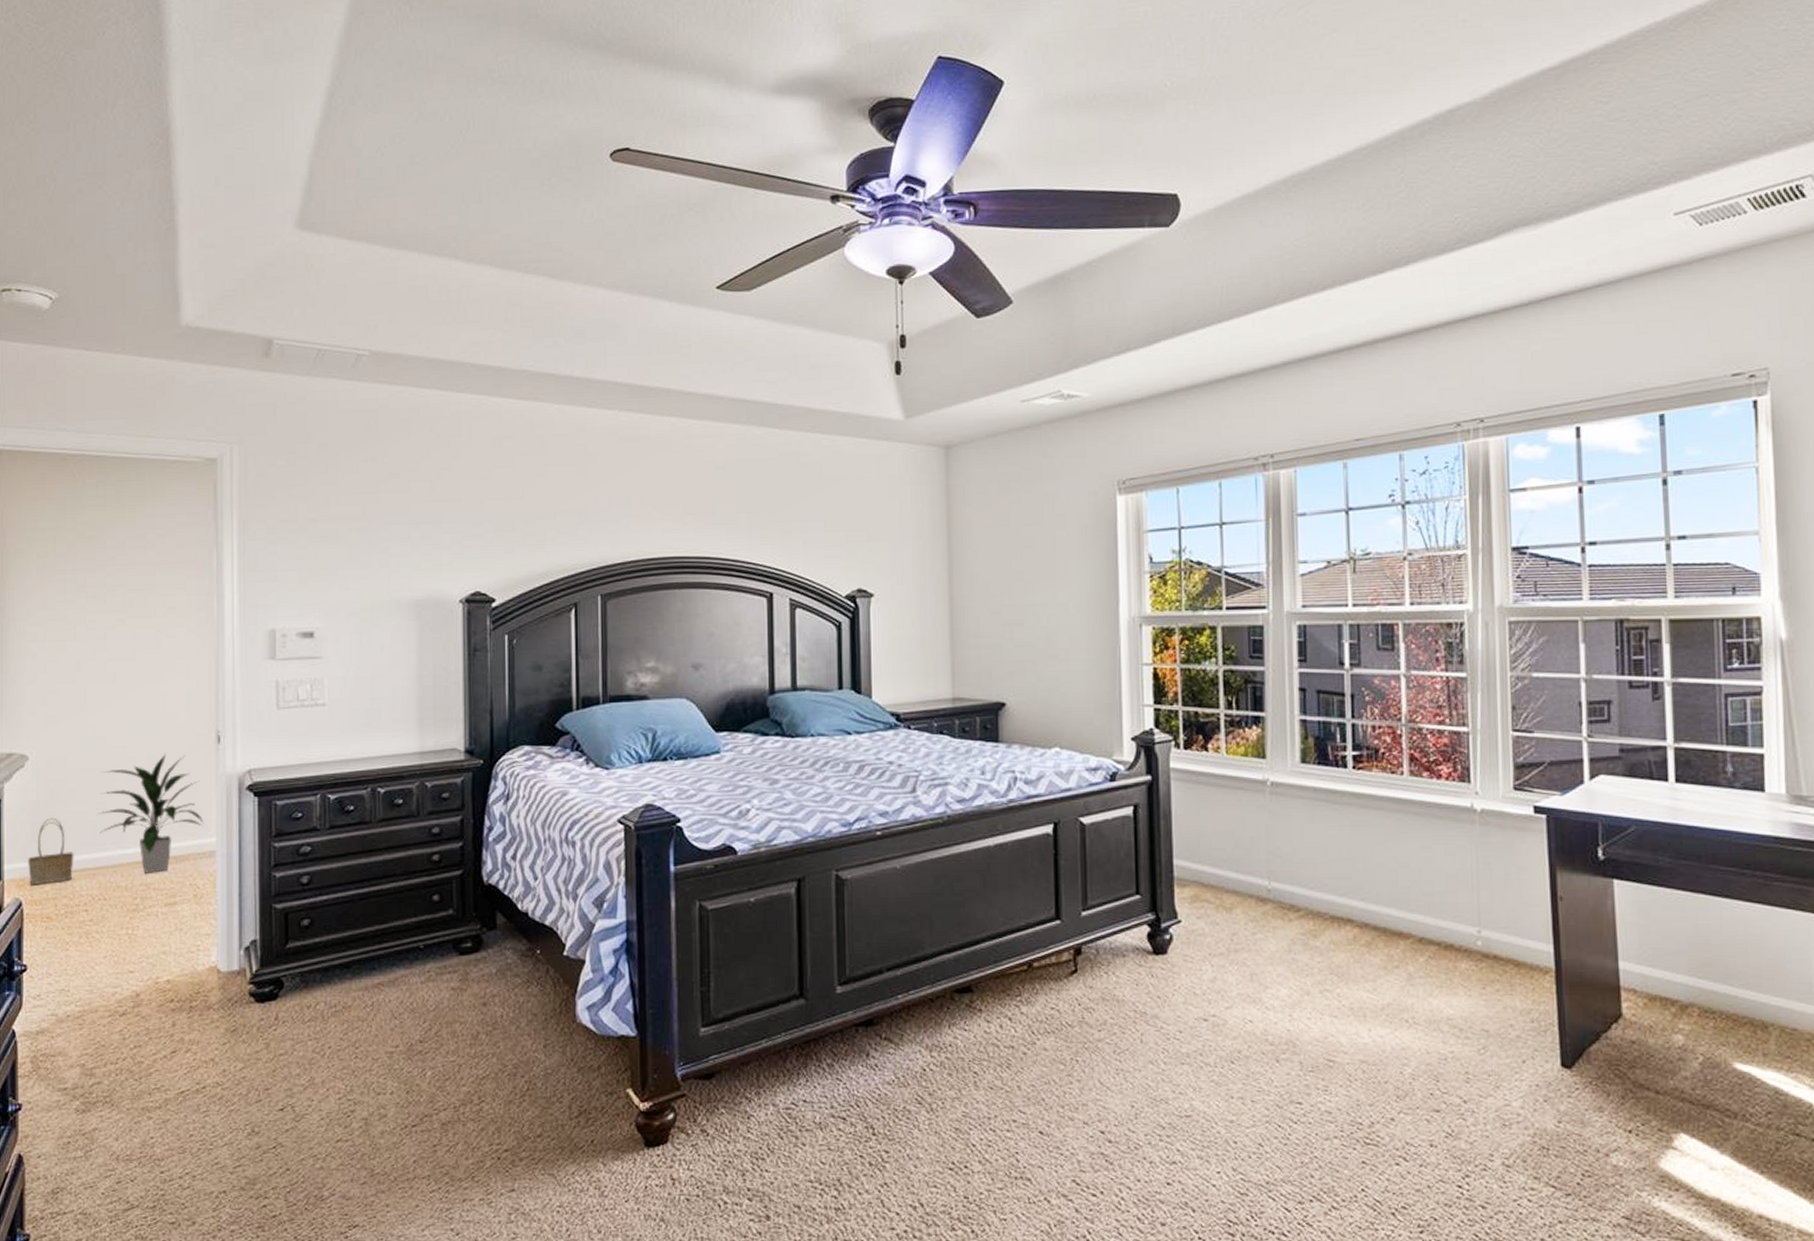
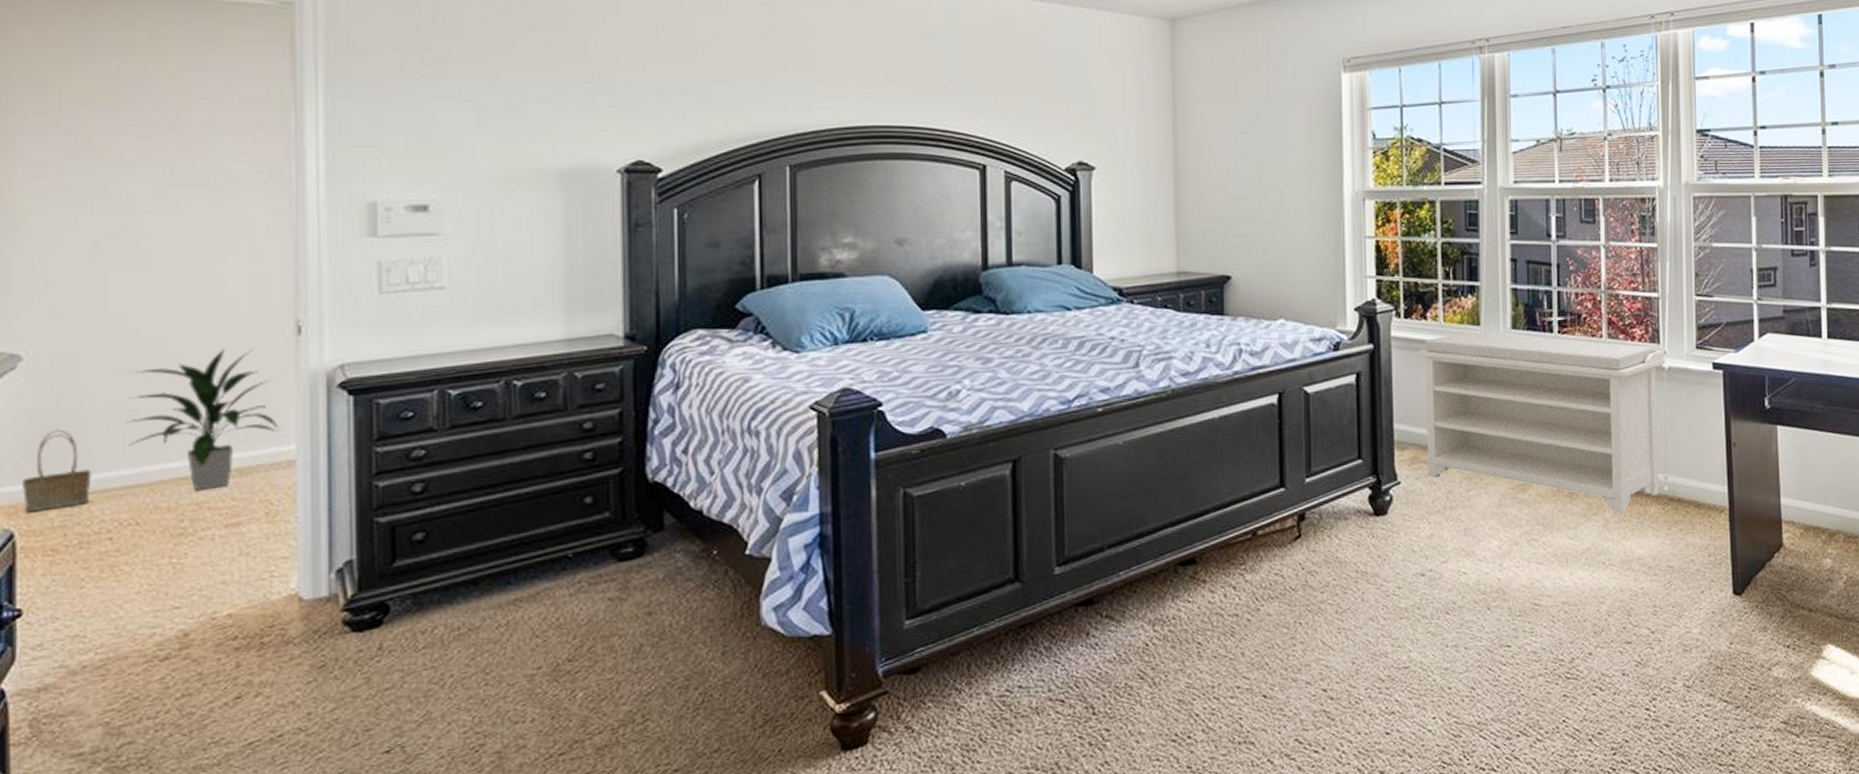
bench: none [1198,765,1476,970] -> present [1418,331,1665,515]

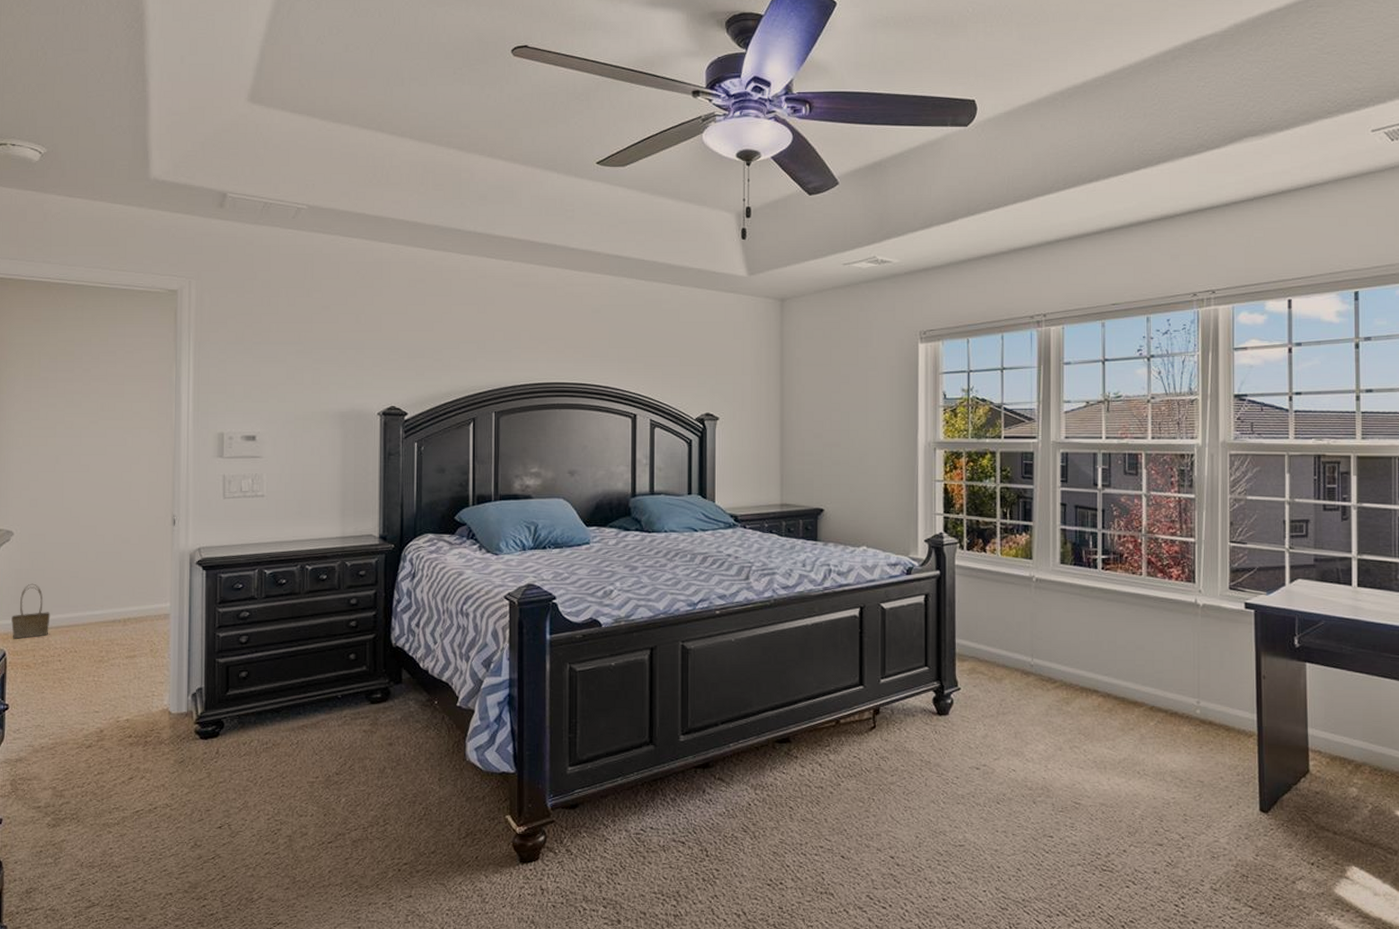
indoor plant: present [127,347,279,491] -> none [71,532,160,631]
bench: present [1418,331,1665,515] -> none [978,564,1199,732]

